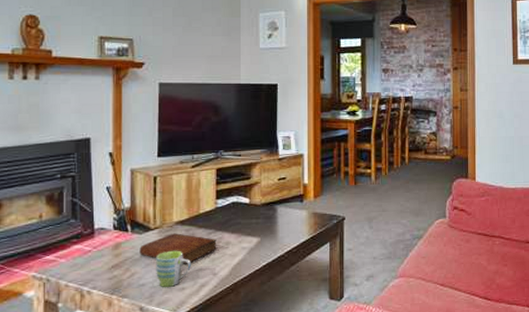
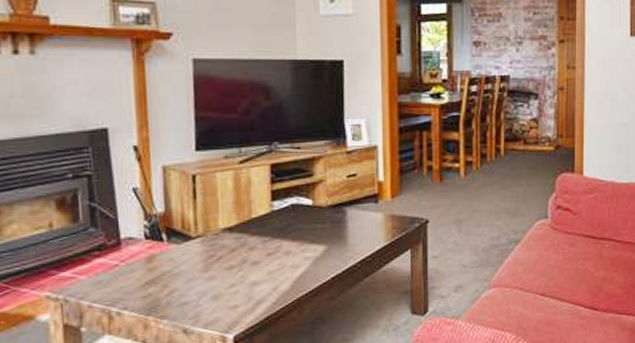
bible: present [140,233,217,264] -> none [179,242,275,278]
mug: present [156,250,191,287] -> none [200,262,244,306]

